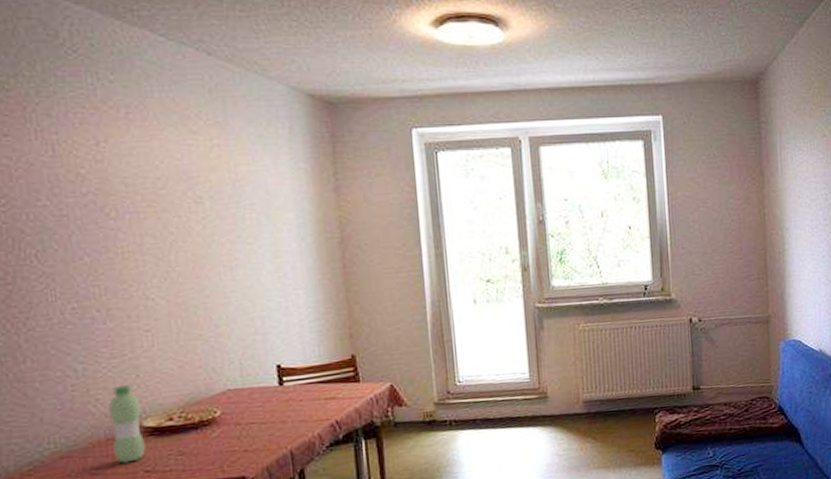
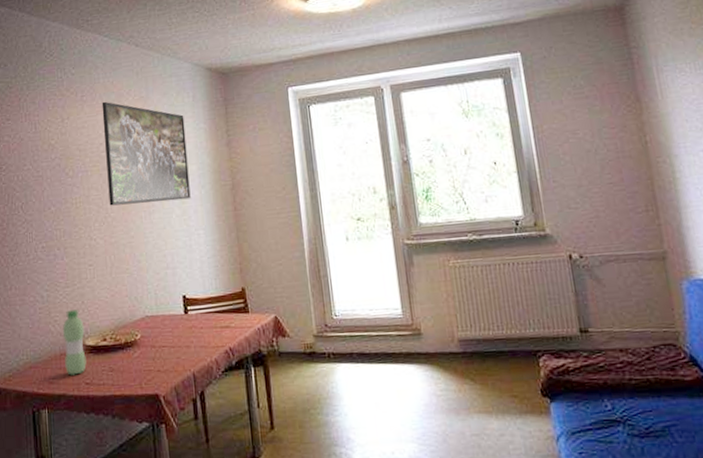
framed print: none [157,123,287,258] -> present [101,101,191,206]

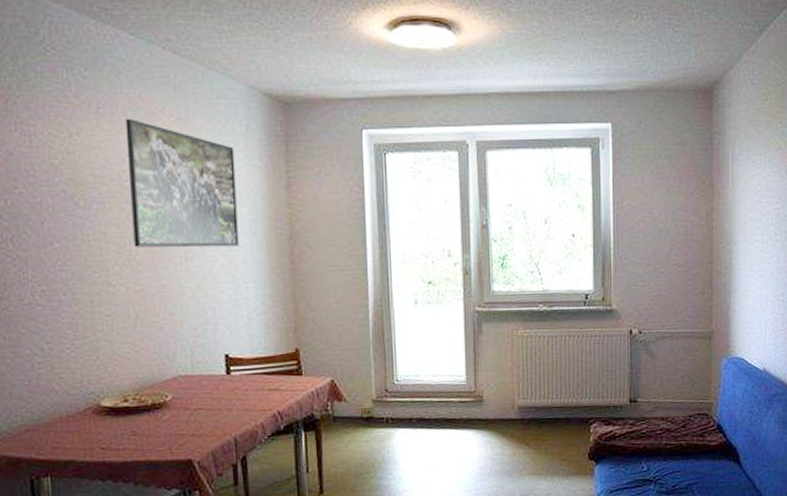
water bottle: present [62,310,87,375] -> none [69,366,102,440]

